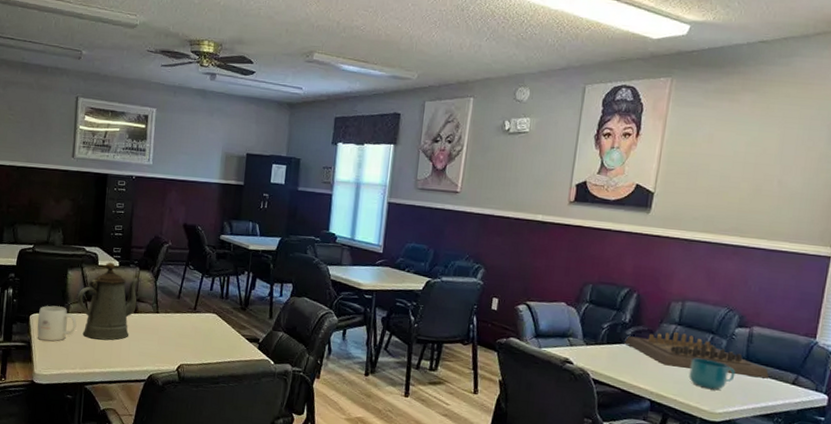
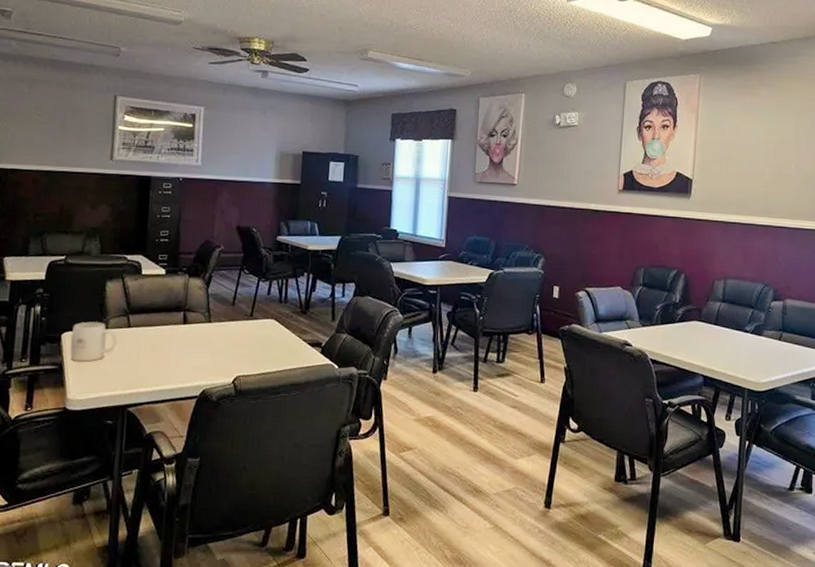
coffee pot: present [77,262,140,341] -> none [117,270,190,356]
chess set: present [624,332,770,379] -> none [677,309,803,347]
cup: present [689,357,736,390] -> none [735,332,775,360]

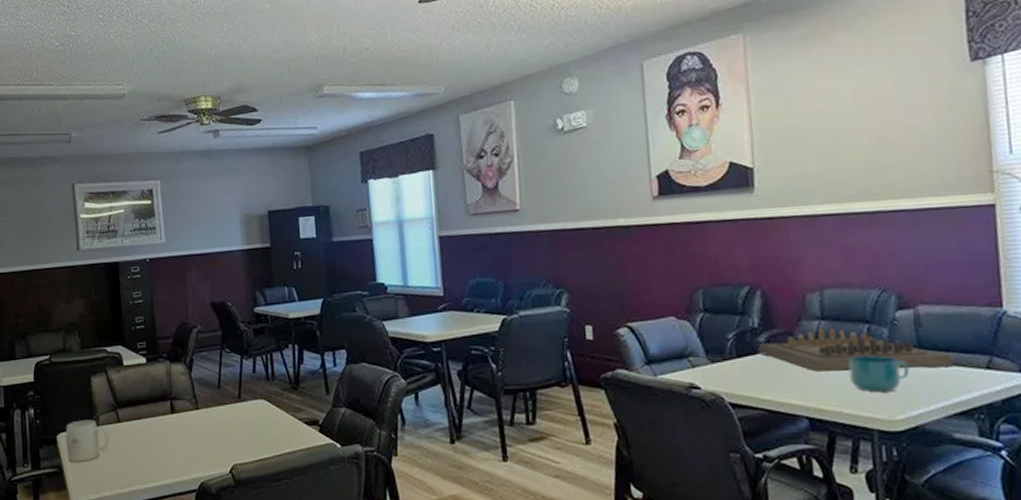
chess set: none [677,309,803,347] -> present [759,329,955,372]
cup: none [735,332,775,360] -> present [848,355,910,391]

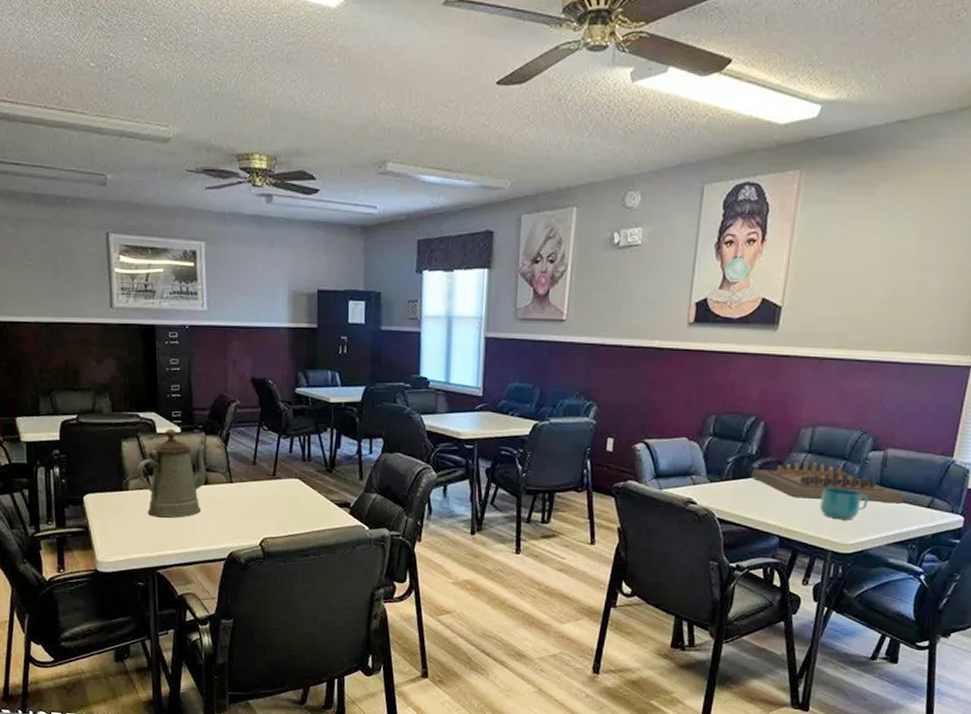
mug: present [65,420,110,462] -> none [93,483,139,524]
coffee pot: none [105,360,173,451] -> present [136,428,207,518]

